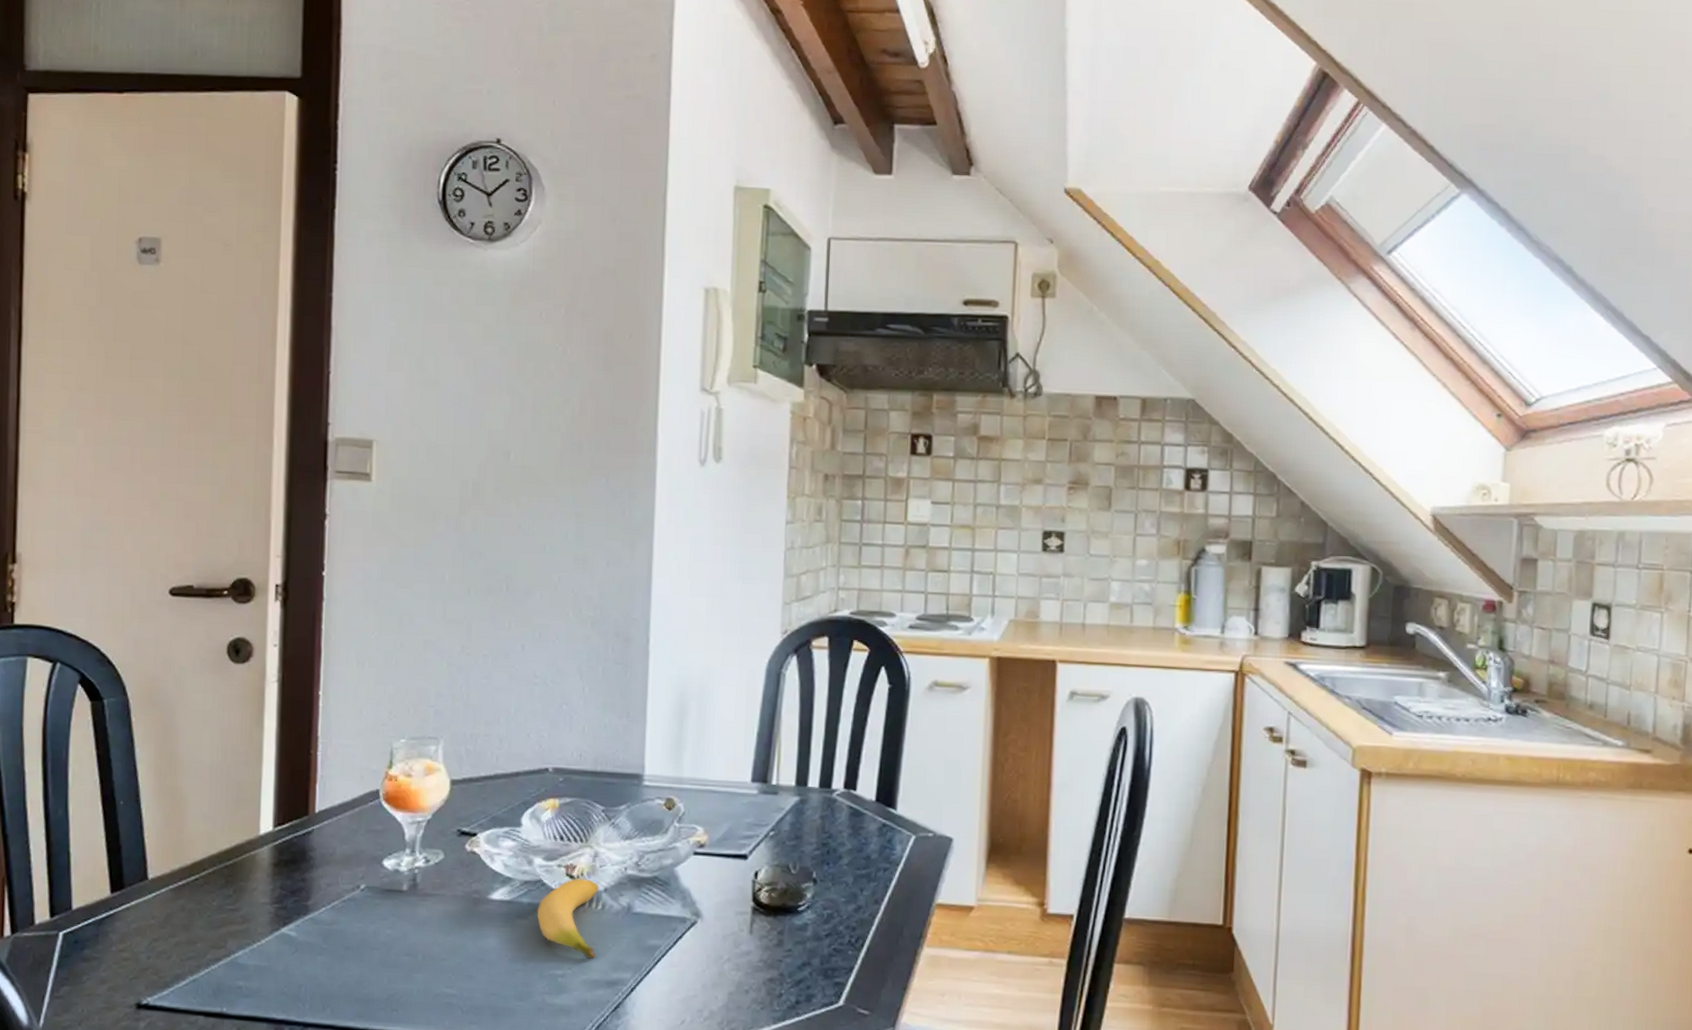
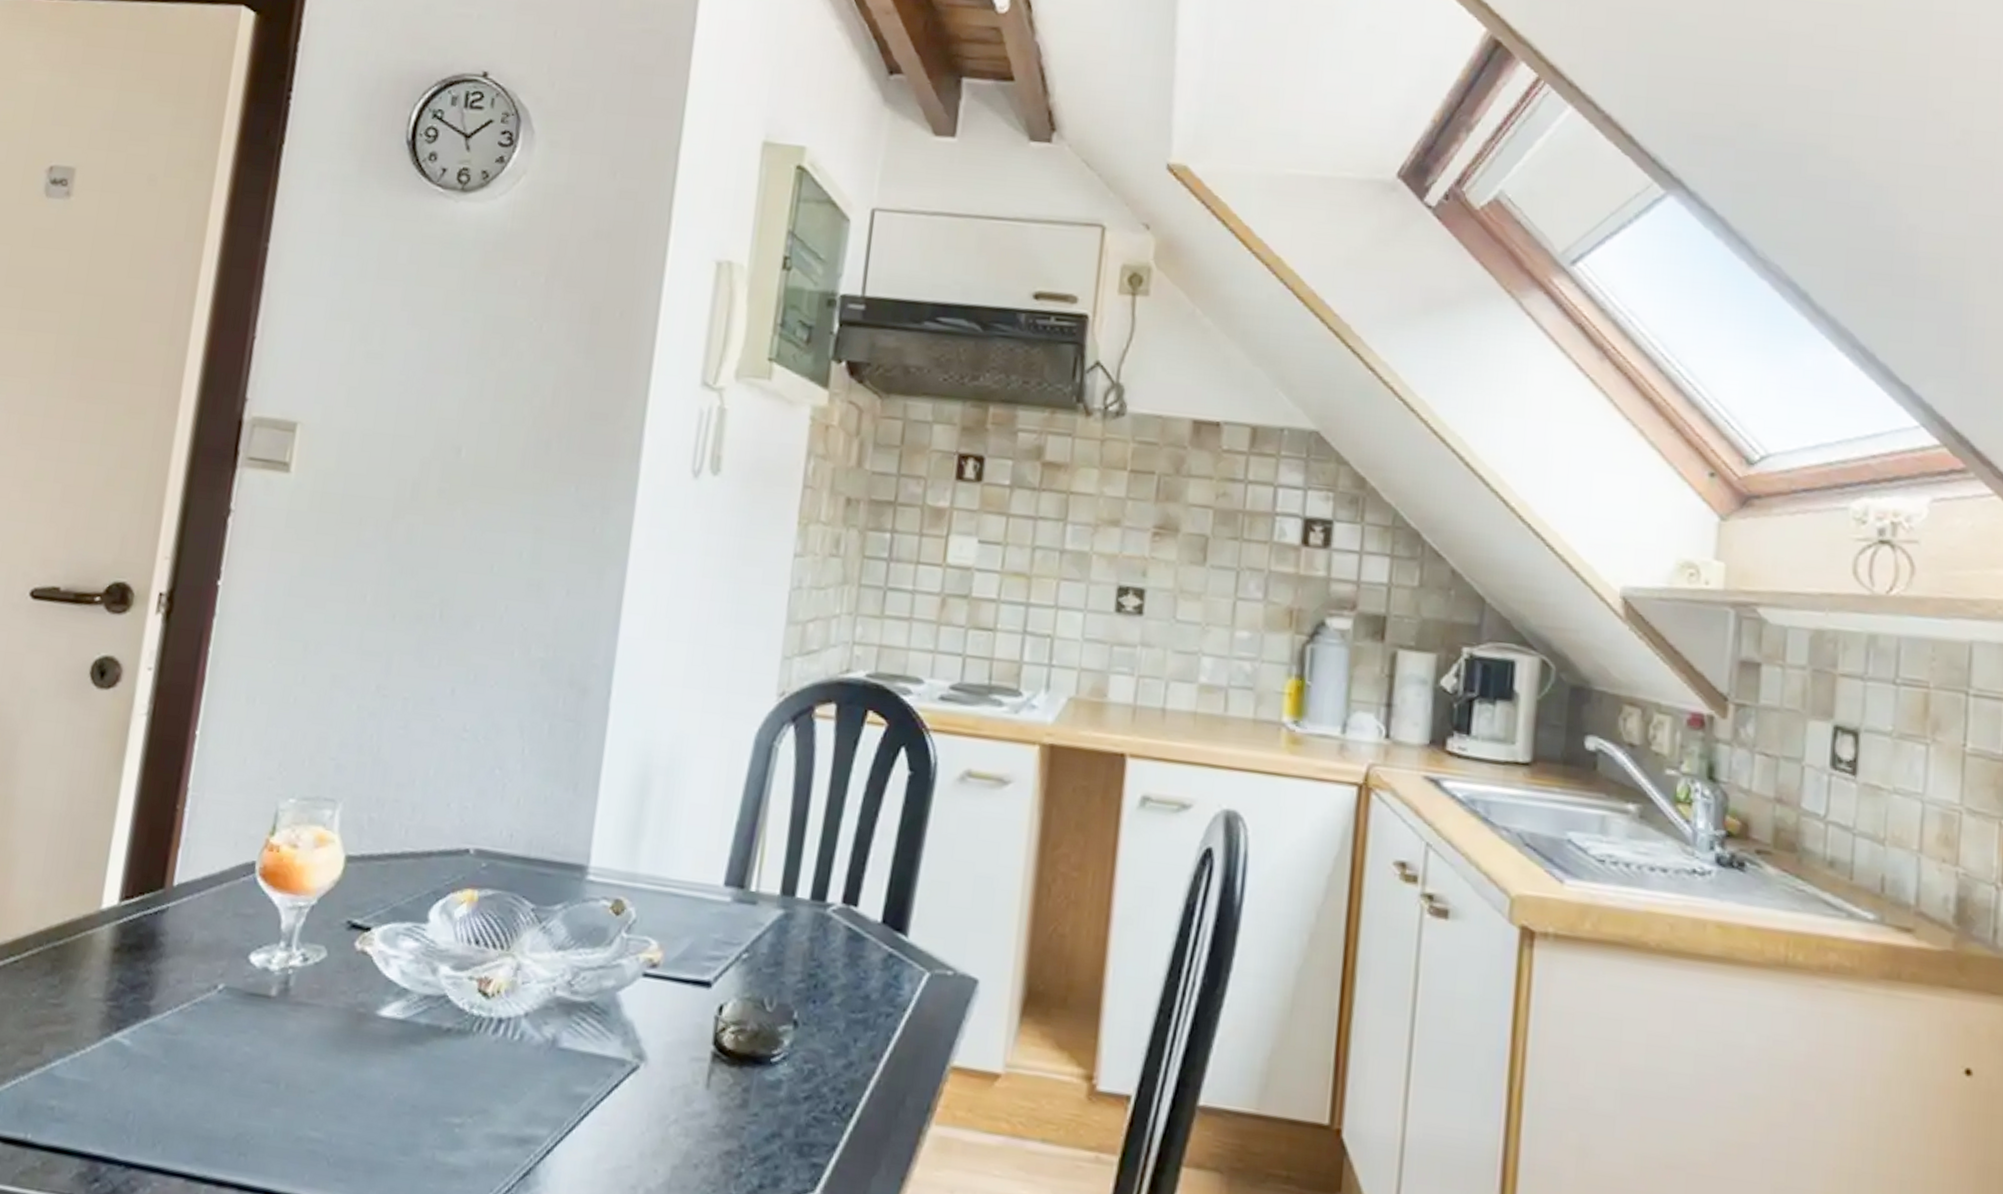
banana: present [537,878,599,959] -> none [436,996,519,1106]

